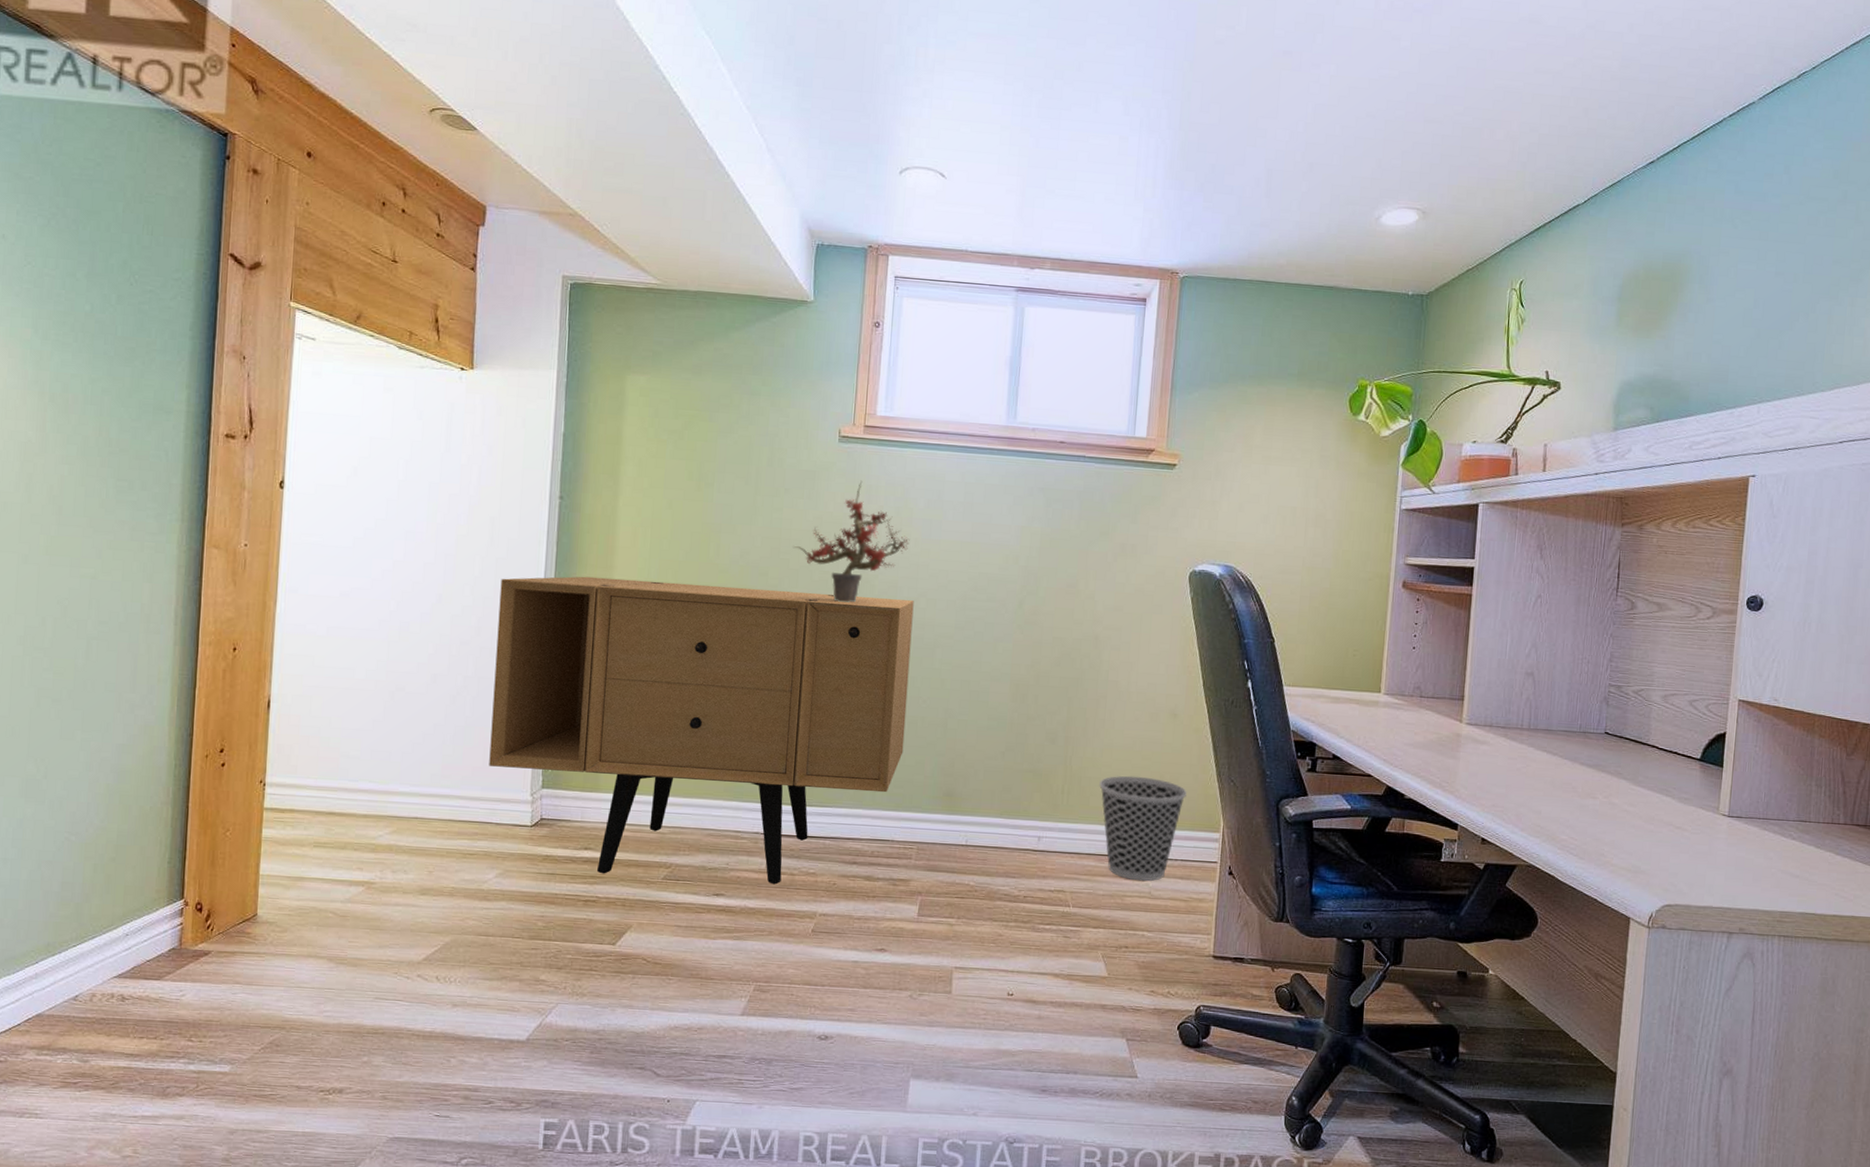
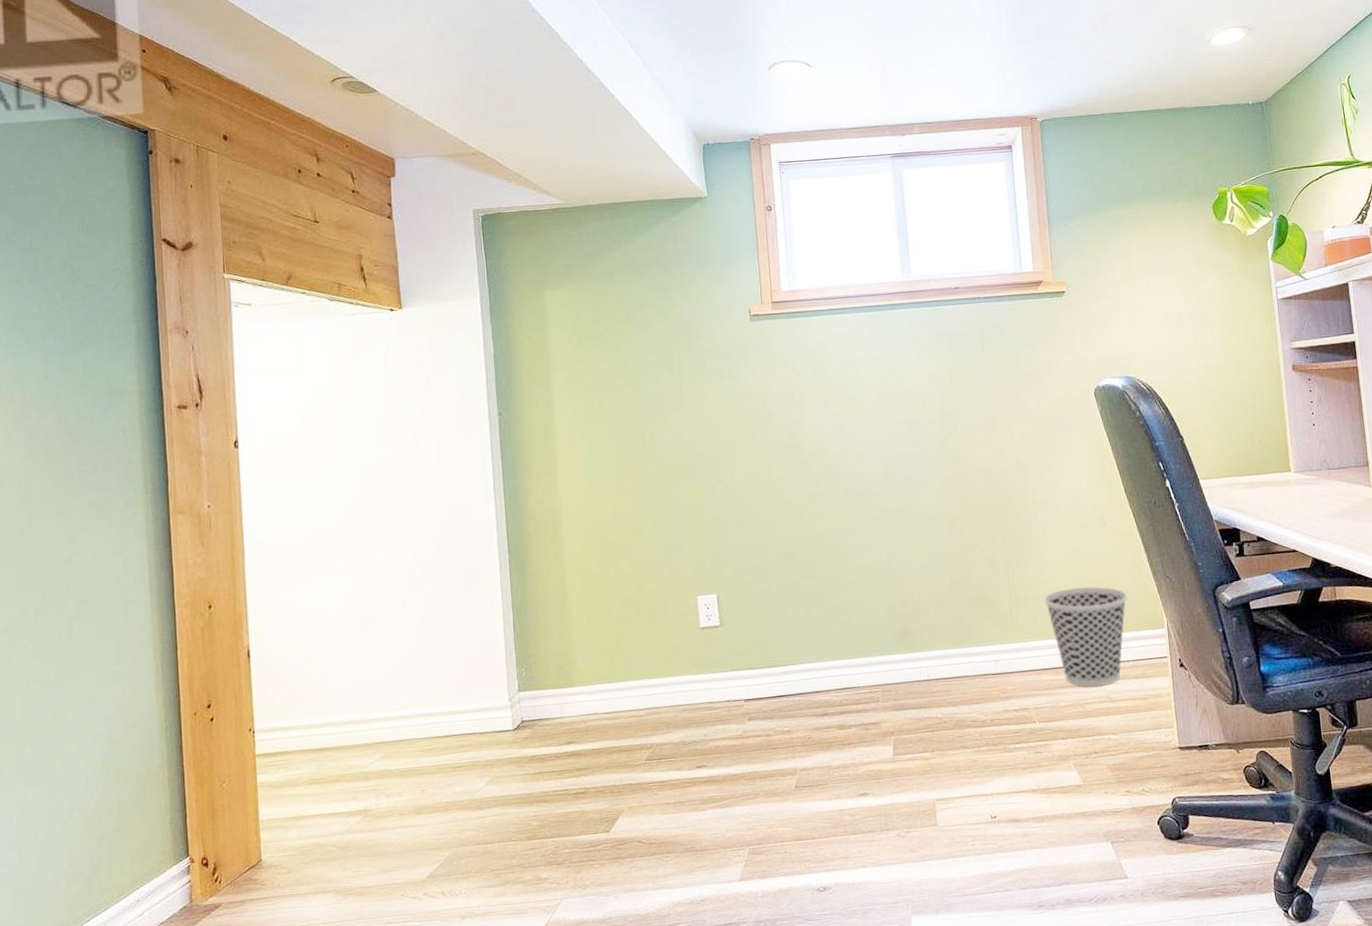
sideboard: present [489,576,914,885] -> none [453,457,855,765]
potted plant: present [793,480,910,603] -> none [723,353,830,469]

